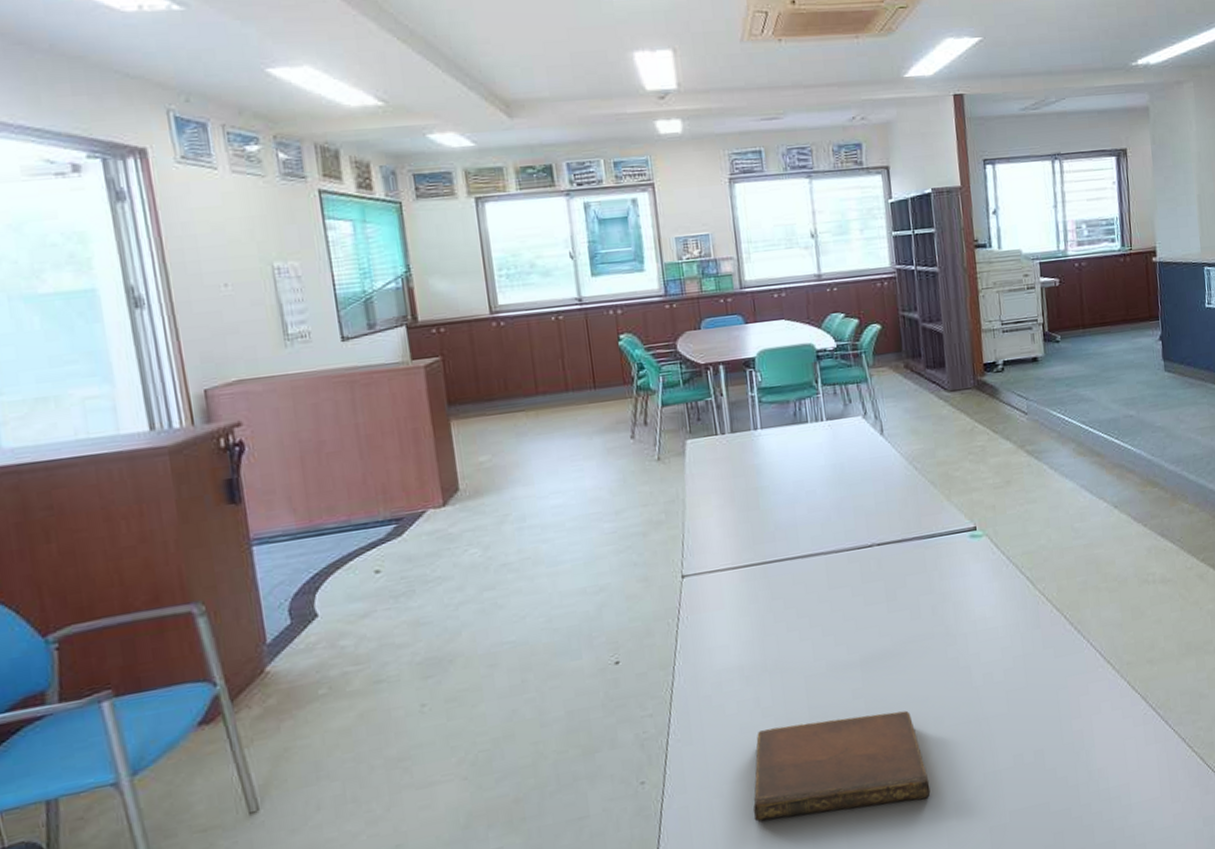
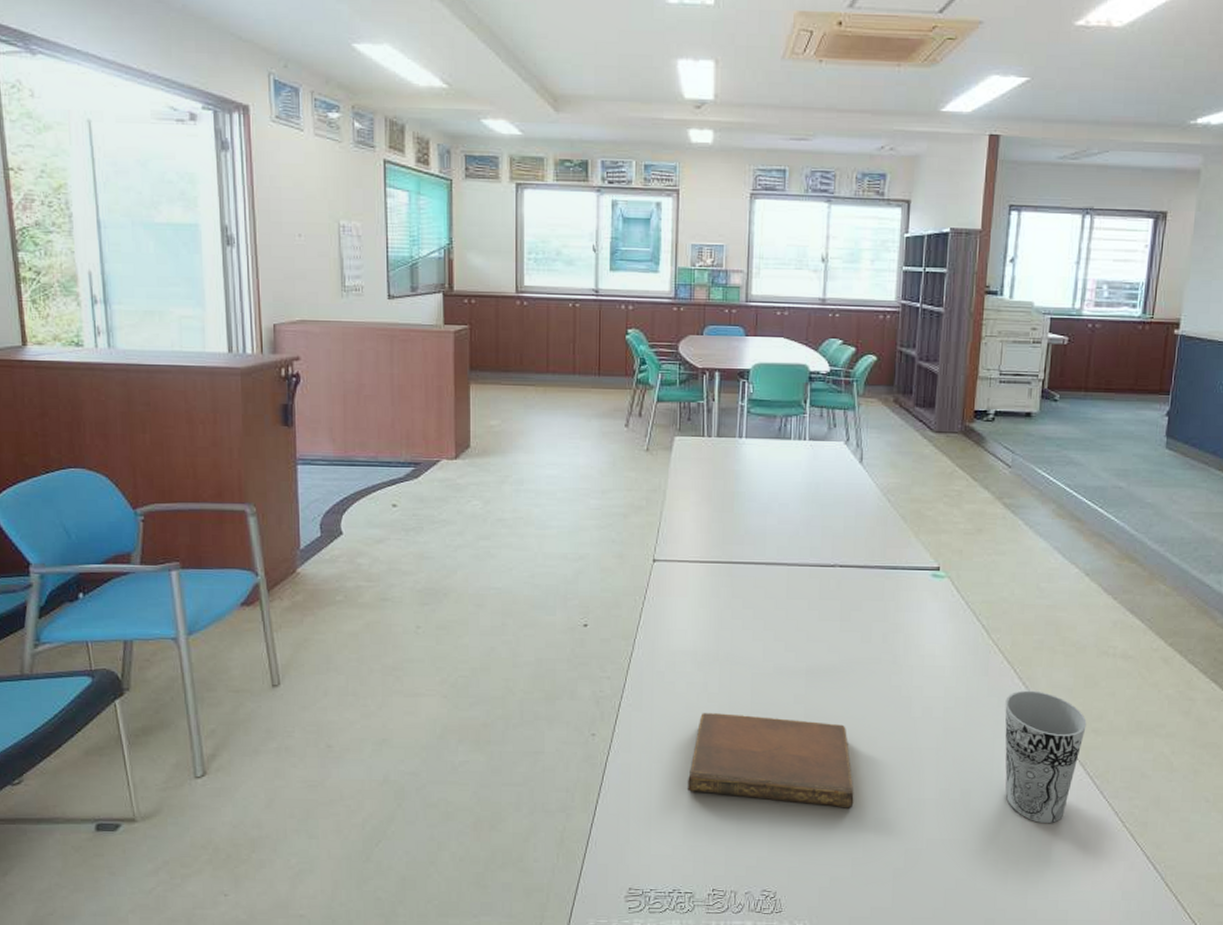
cup: none [1061,632,1141,768] -> present [1005,690,1087,824]

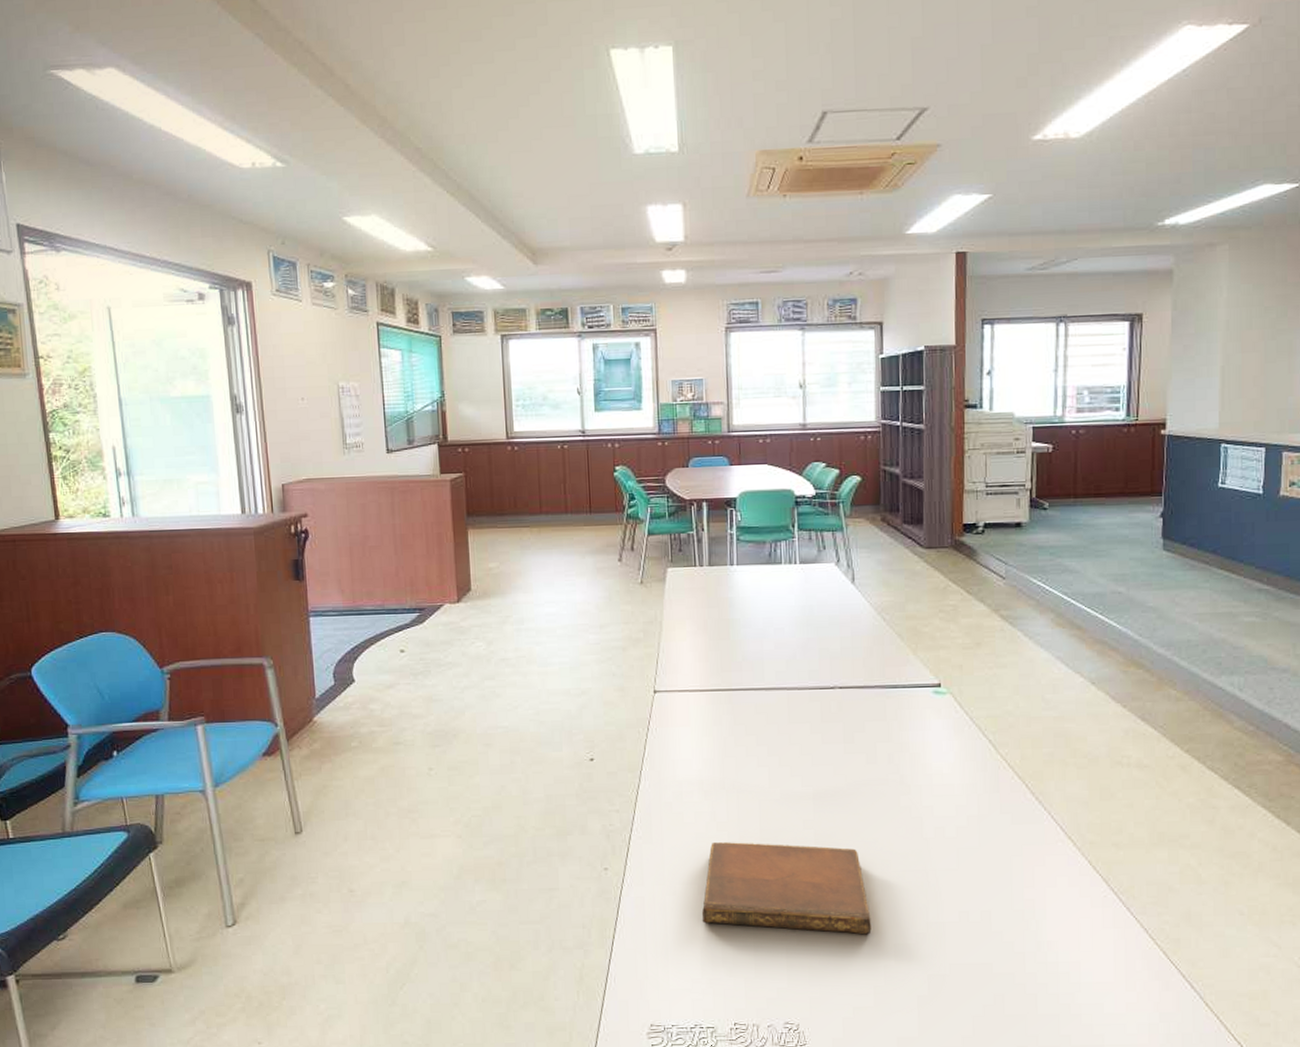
cup: present [1005,690,1087,824] -> none [1019,805,1106,944]

